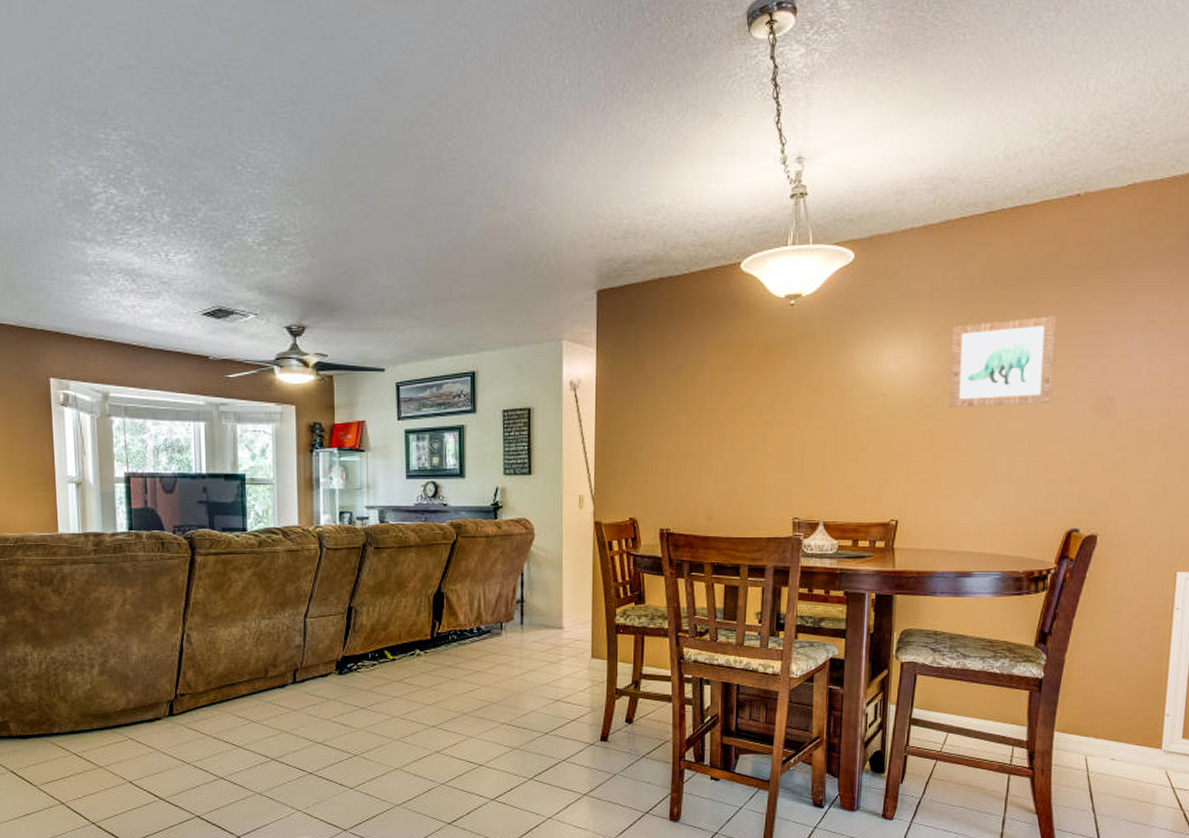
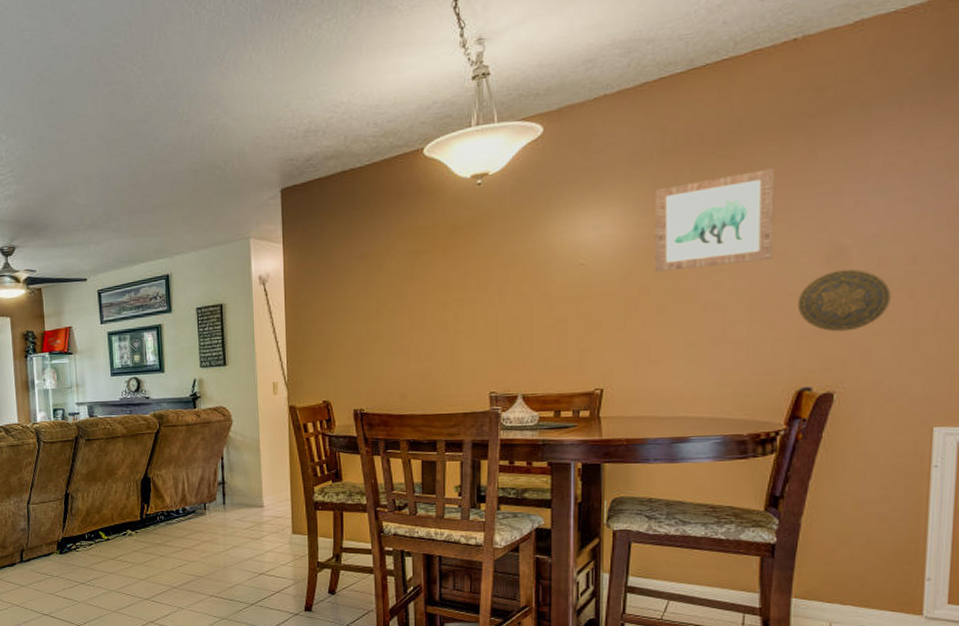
decorative plate: none [1070,418,1148,477] -> present [797,269,891,332]

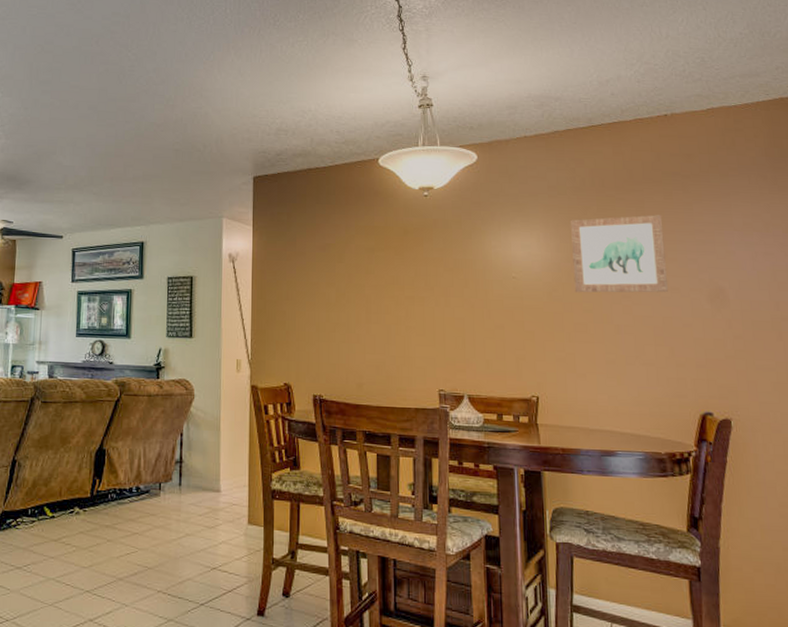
decorative plate: present [797,269,891,332] -> none [692,308,765,364]

